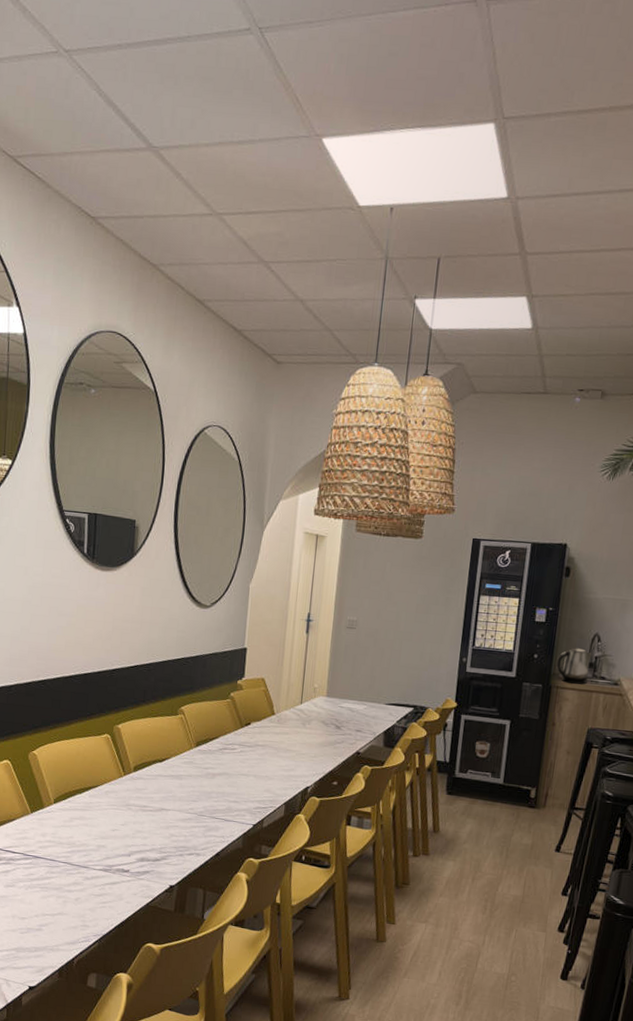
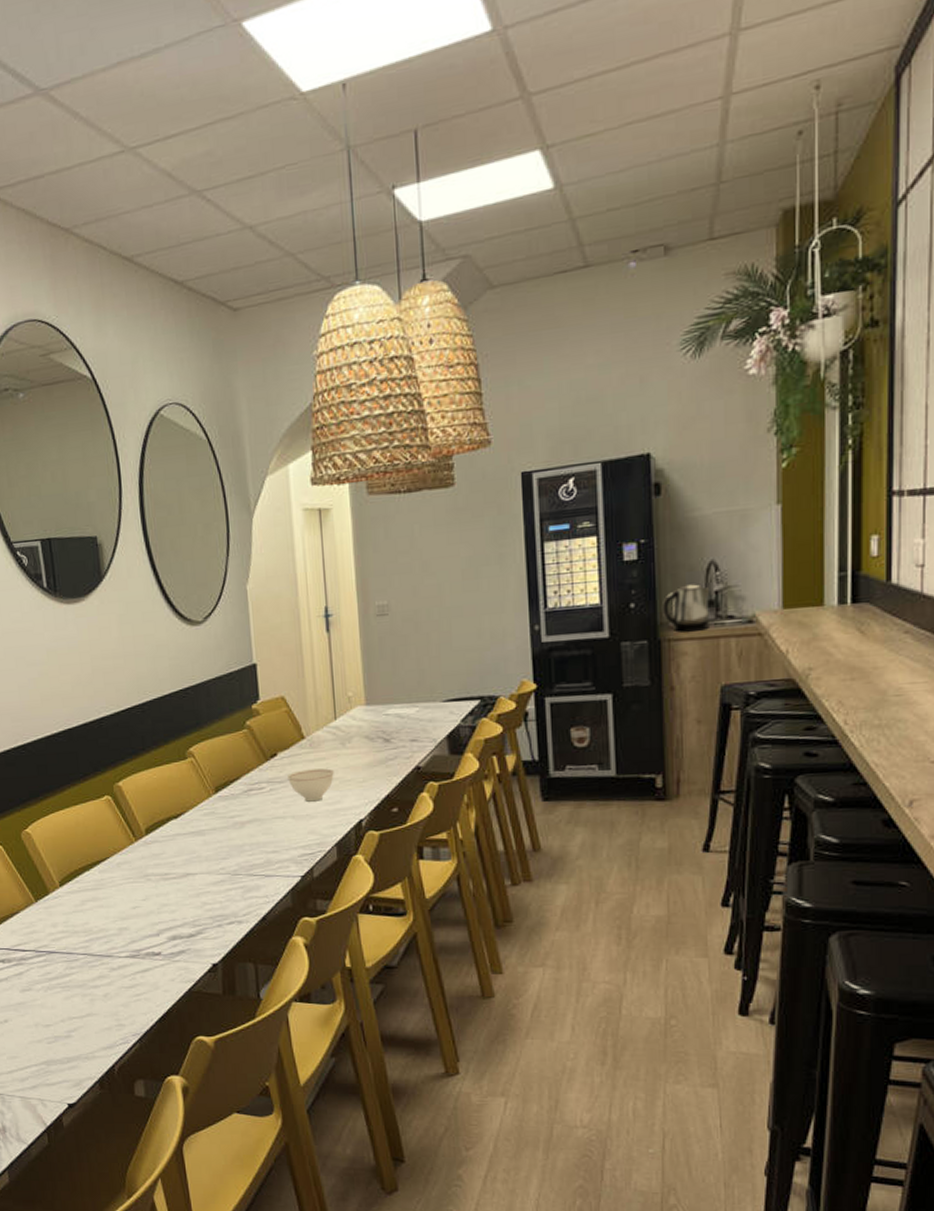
bowl: none [256,739,293,767] -> present [287,768,334,802]

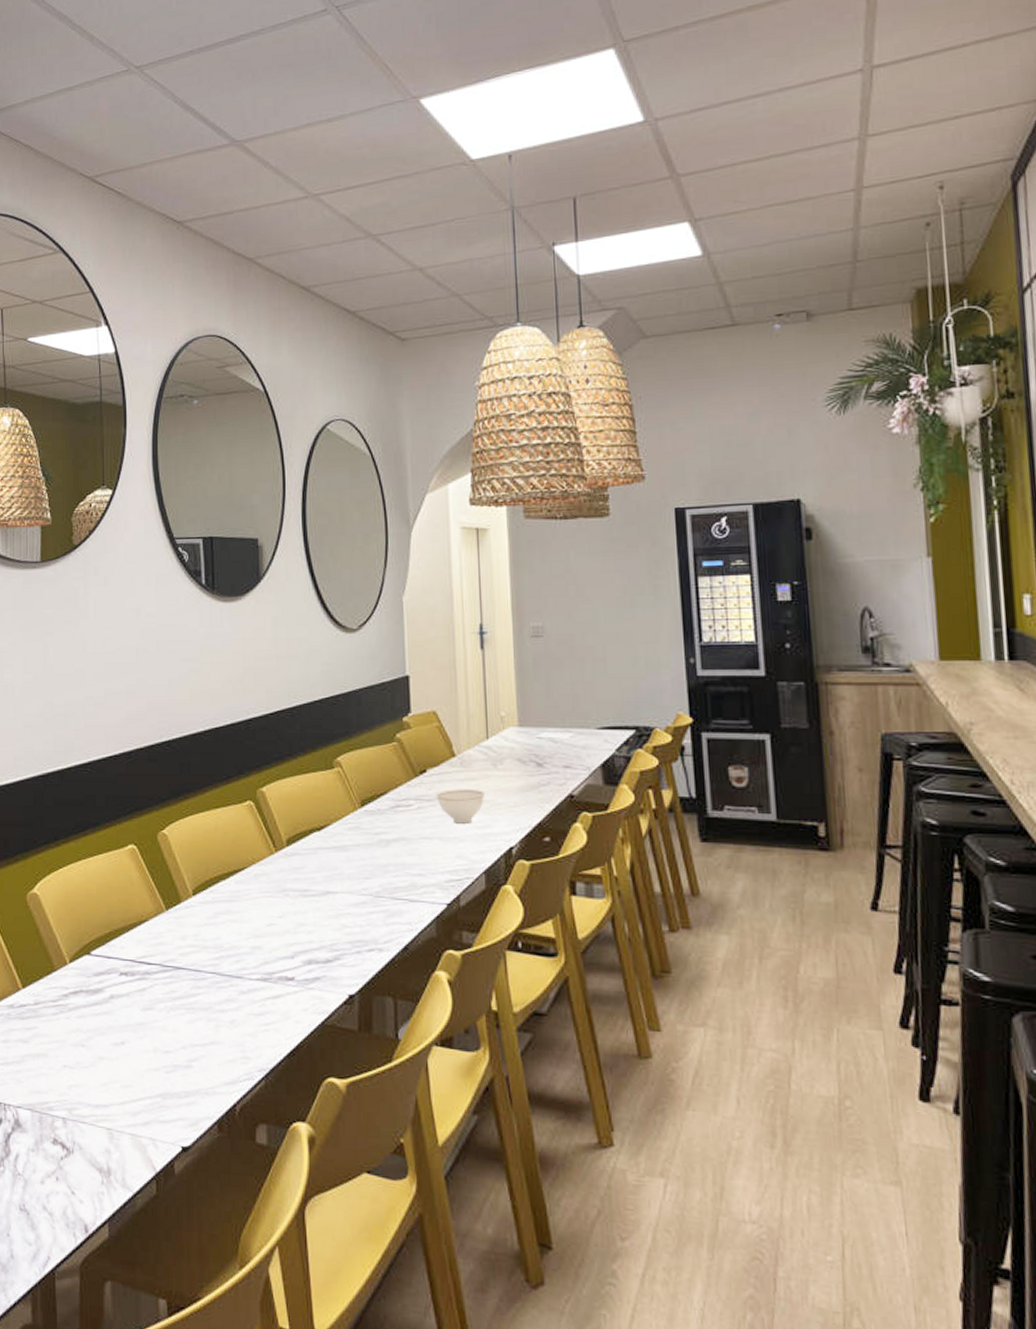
kettle: present [663,584,710,634] -> none [818,629,866,678]

